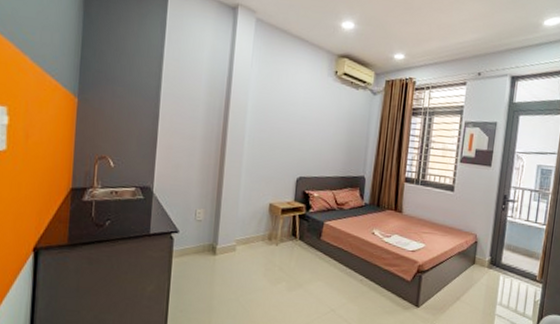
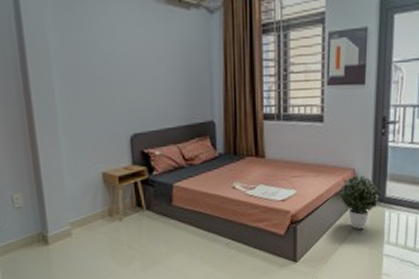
potted plant: none [460,240,498,288] -> present [339,175,381,229]

